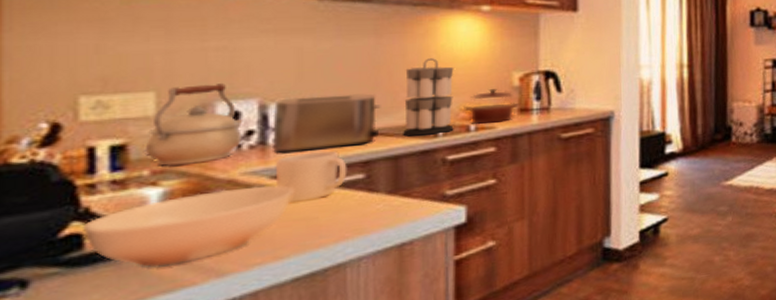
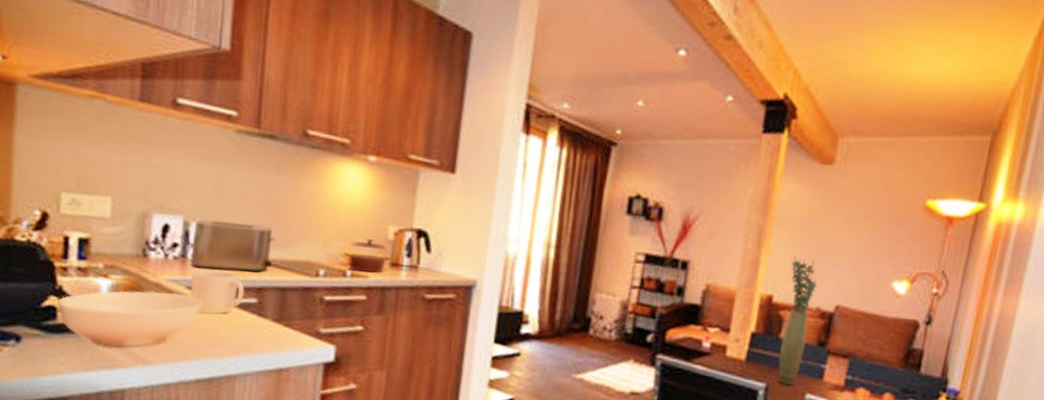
kettle: present [146,83,243,166] -> none [102,195,171,265]
spice rack: present [403,58,454,137] -> none [291,200,339,275]

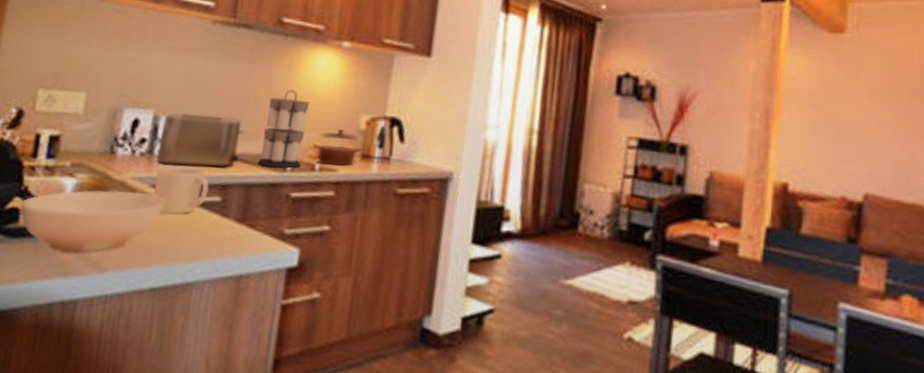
spice rack: none [291,200,339,275] -> present [258,90,310,169]
vase: present [778,255,817,386] -> none [801,136,840,293]

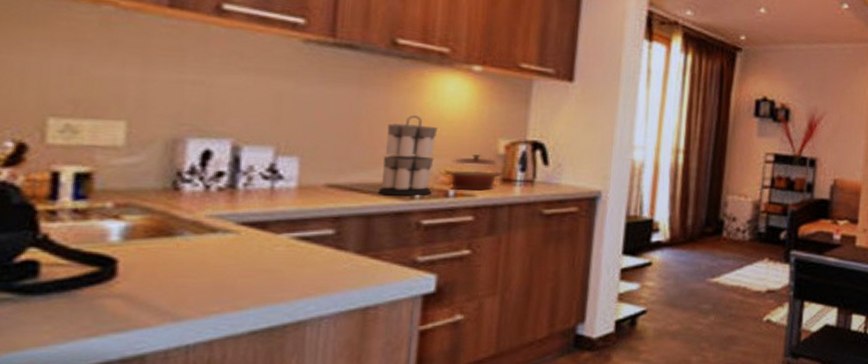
bowl: present [20,189,166,253] -> none [38,230,260,304]
mug: present [153,167,210,215] -> none [241,201,318,252]
toaster: present [156,112,245,168] -> none [240,142,358,200]

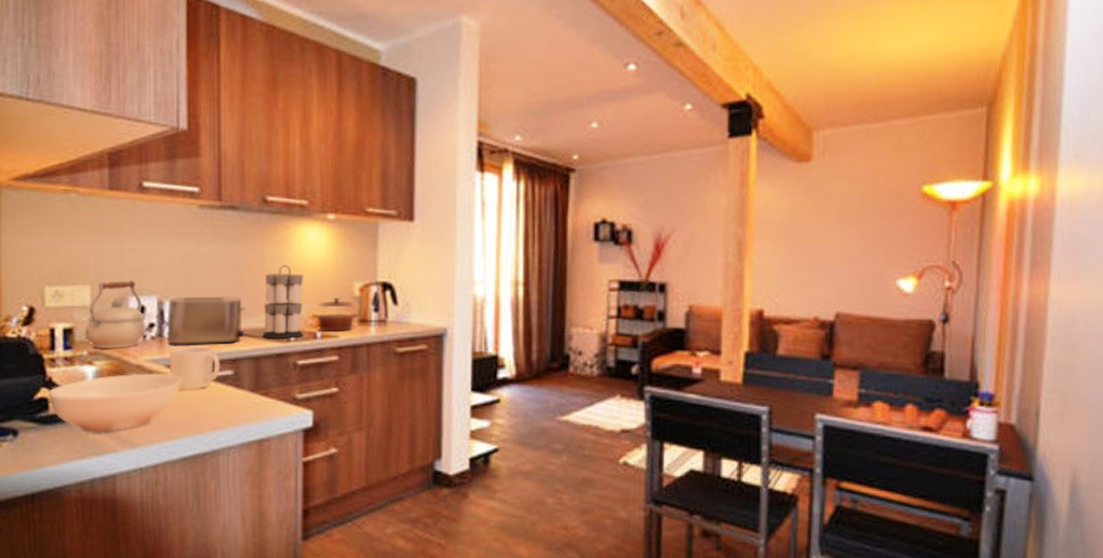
bowl: none [38,230,260,304] -> present [47,373,182,433]
kettle: none [112,118,215,201] -> present [85,281,147,349]
toaster: none [240,142,358,200] -> present [166,296,246,346]
mug: none [241,201,318,252] -> present [169,346,220,390]

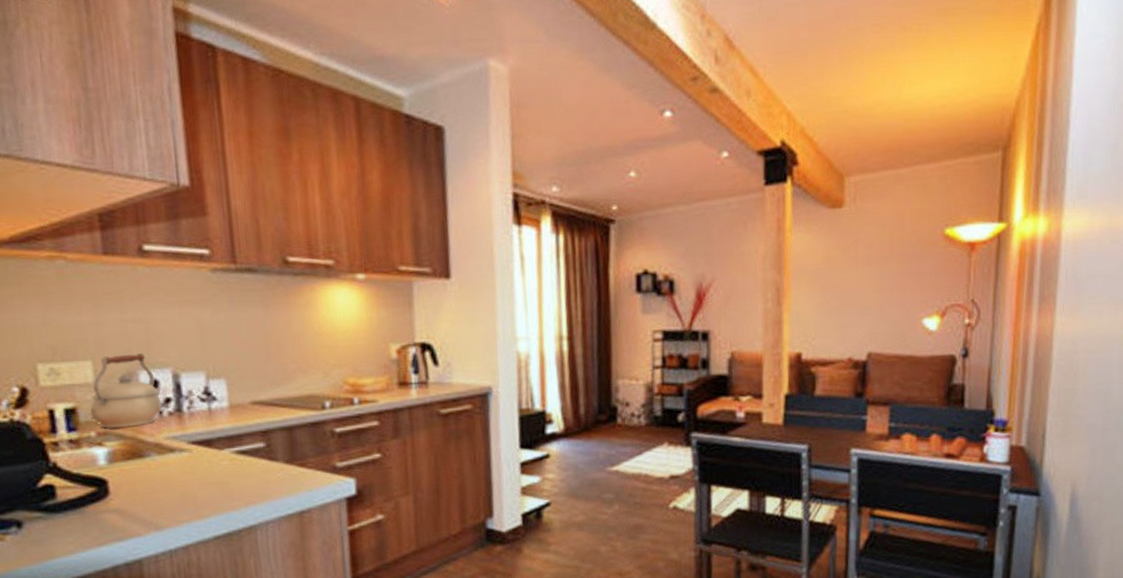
bowl: present [47,373,182,433] -> none [53,450,208,518]
toaster: present [166,296,246,346] -> none [184,364,274,421]
mug: present [169,346,220,390] -> none [190,419,250,467]
spice rack: present [263,265,304,339] -> none [291,329,339,408]
saucepan: present [312,298,360,333] -> none [347,361,399,398]

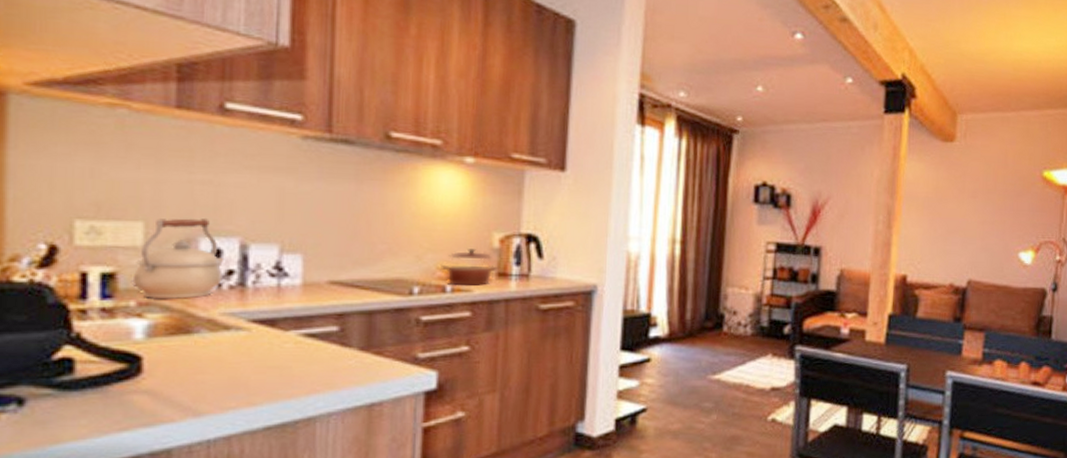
saucepan: none [347,361,399,398] -> present [441,249,499,286]

